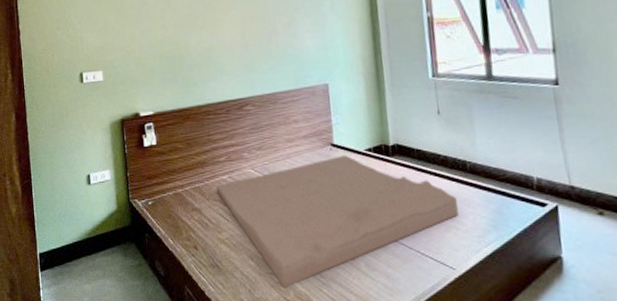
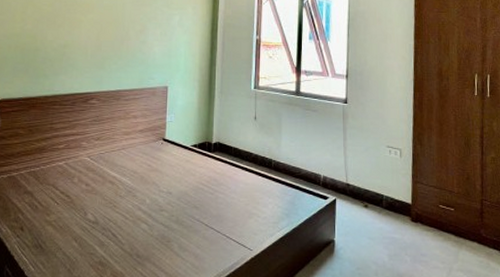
blanket: present [216,155,458,287] -> none [51,149,260,267]

